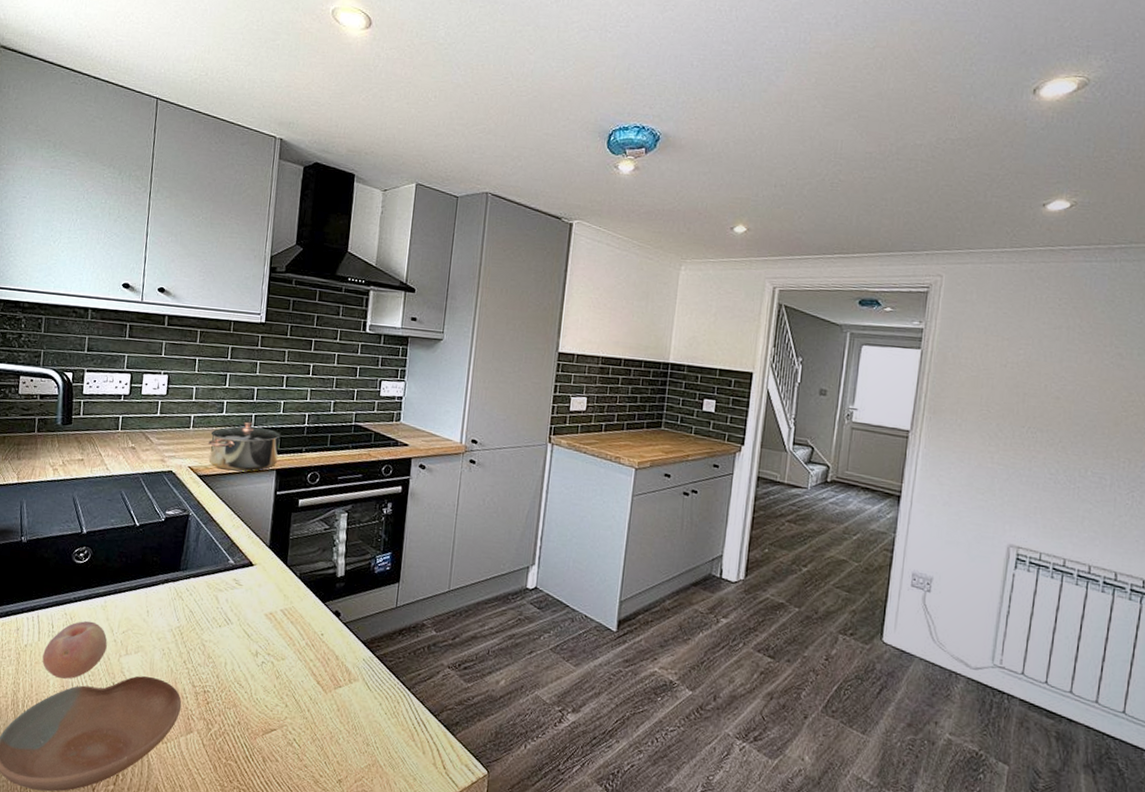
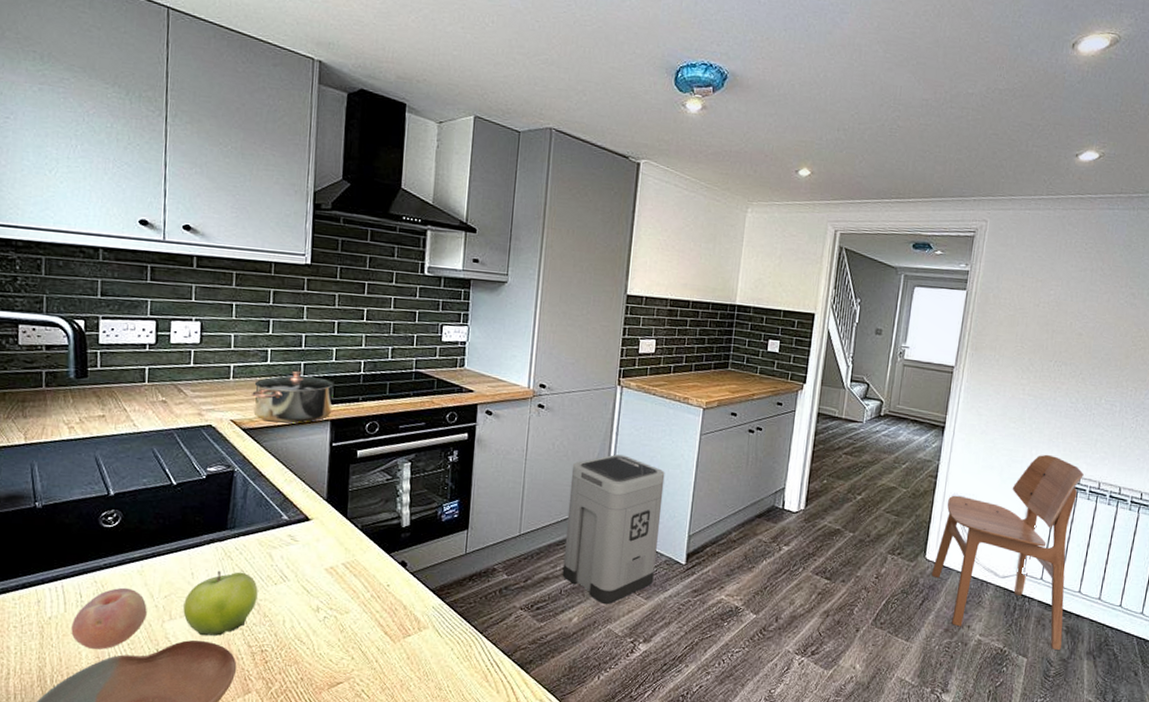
fruit: none [137,609,204,674] -> present [183,570,258,636]
trash can: none [490,513,596,669] -> present [562,454,665,604]
dining chair: none [890,531,1069,760] -> present [931,454,1084,651]

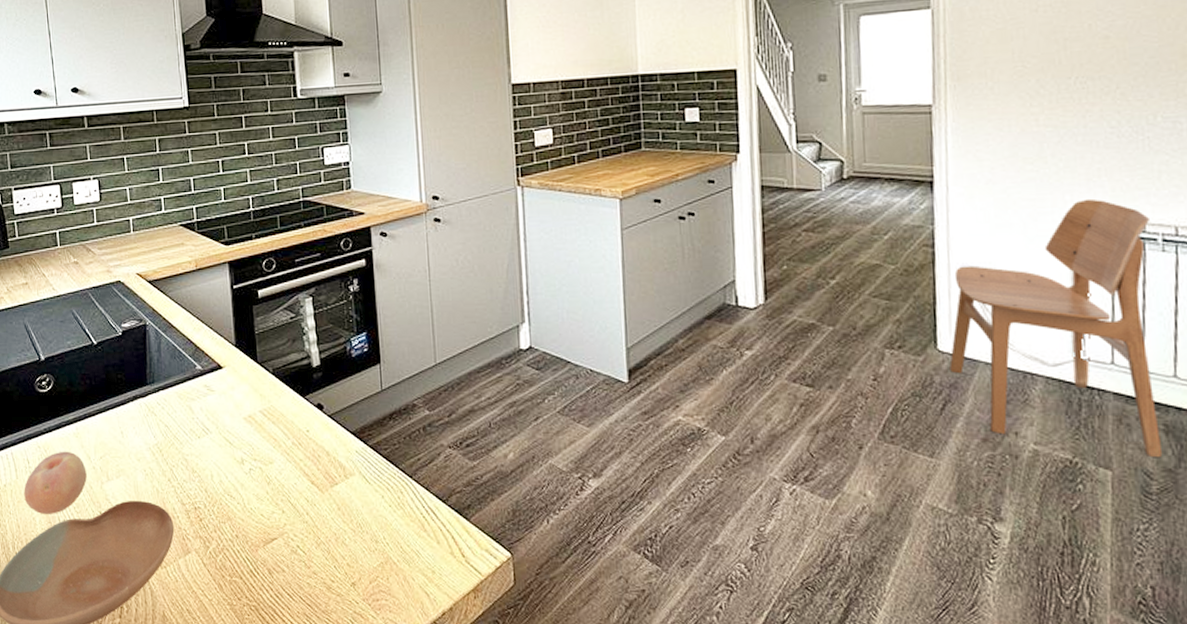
fruit: present [183,570,258,636] -> none [118,427,184,496]
cooking pot: present [252,370,334,423] -> none [152,215,227,271]
trash can: present [562,454,665,604] -> none [481,263,594,435]

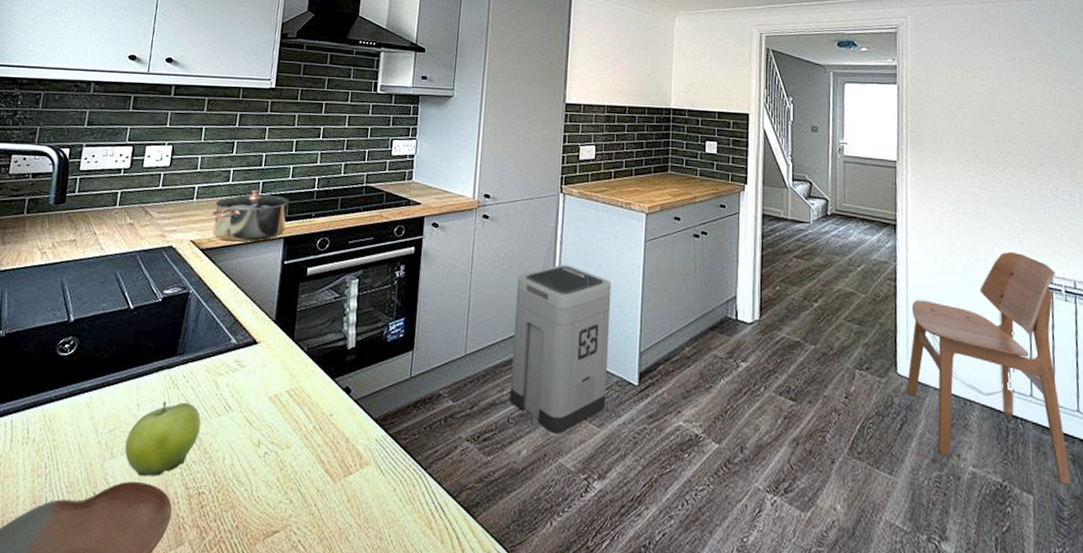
fruit: present [24,451,87,514] -> none [12,421,91,493]
fruit: none [118,427,184,496] -> present [124,401,201,477]
cooking pot: none [152,215,227,271] -> present [212,189,290,242]
trash can: none [481,263,594,435] -> present [509,265,612,433]

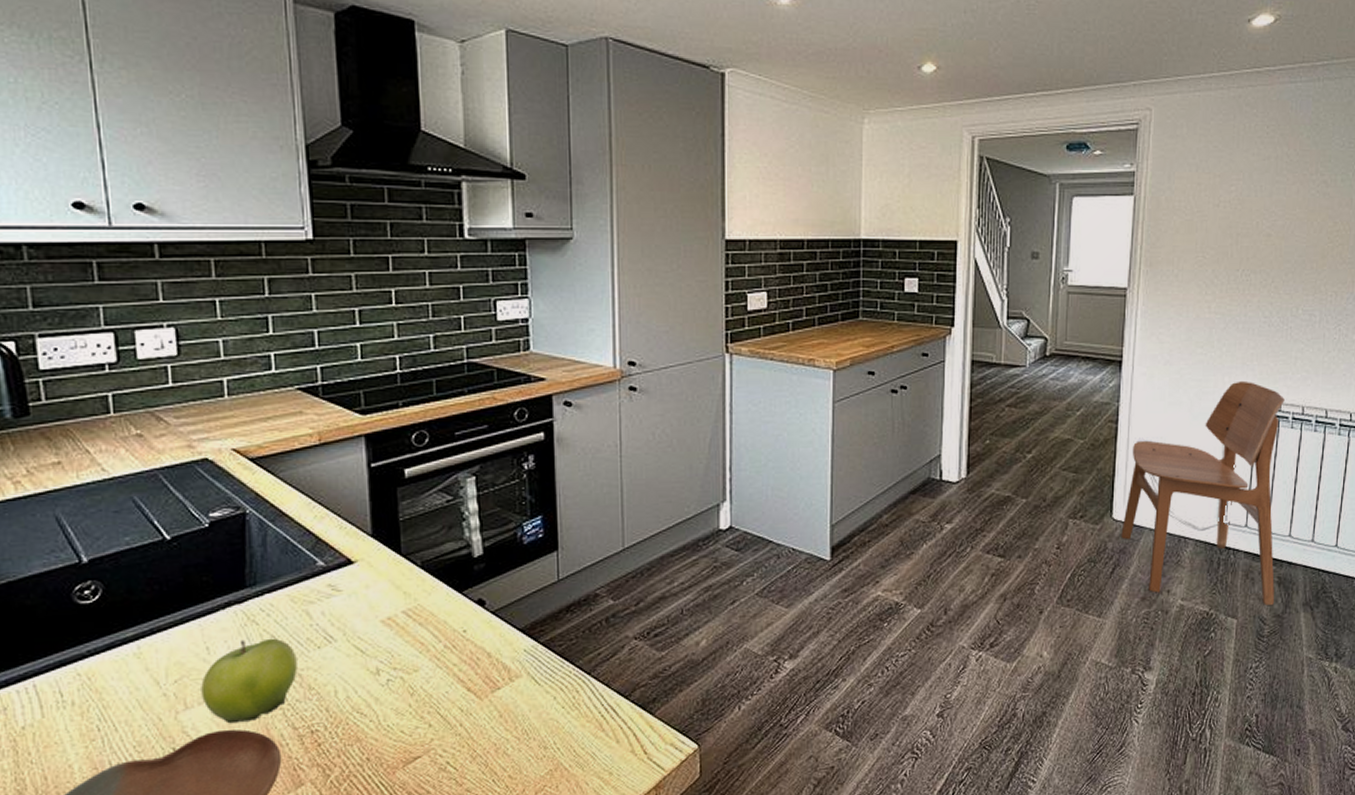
cooking pot: present [212,189,290,242] -> none [256,377,364,446]
trash can: present [509,265,612,433] -> none [679,437,795,619]

